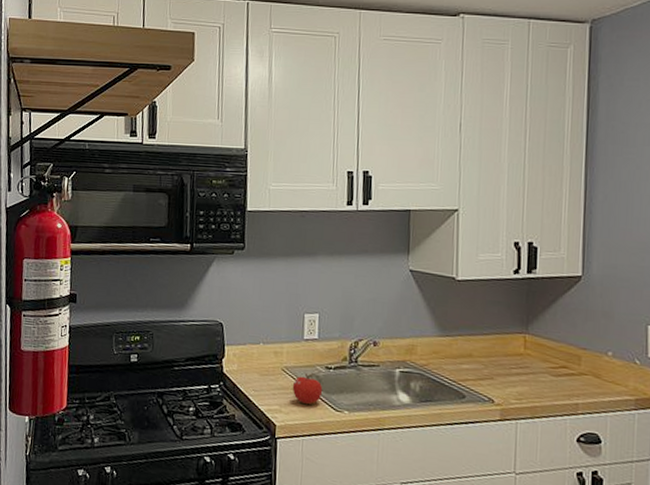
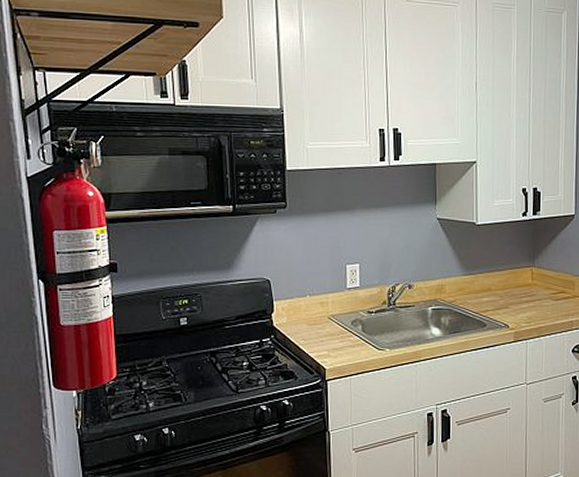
fruit: present [292,374,323,405] -> none [338,319,366,347]

